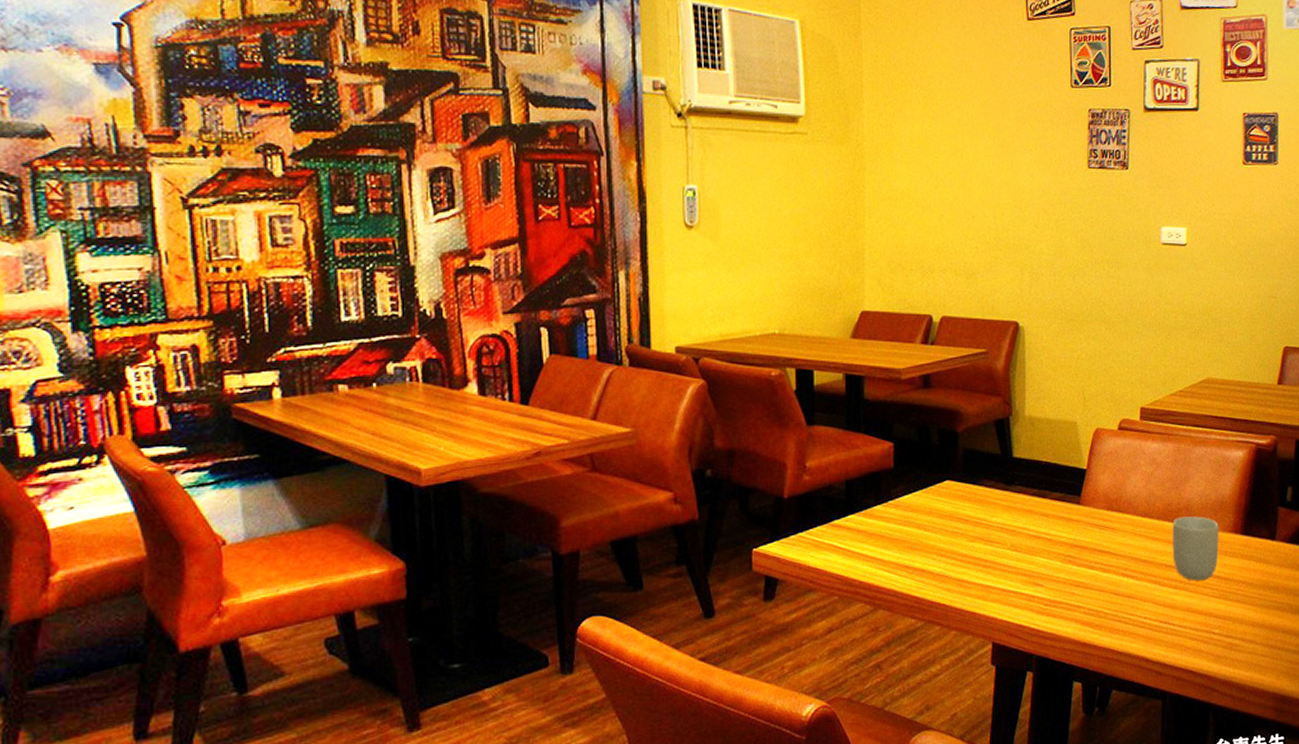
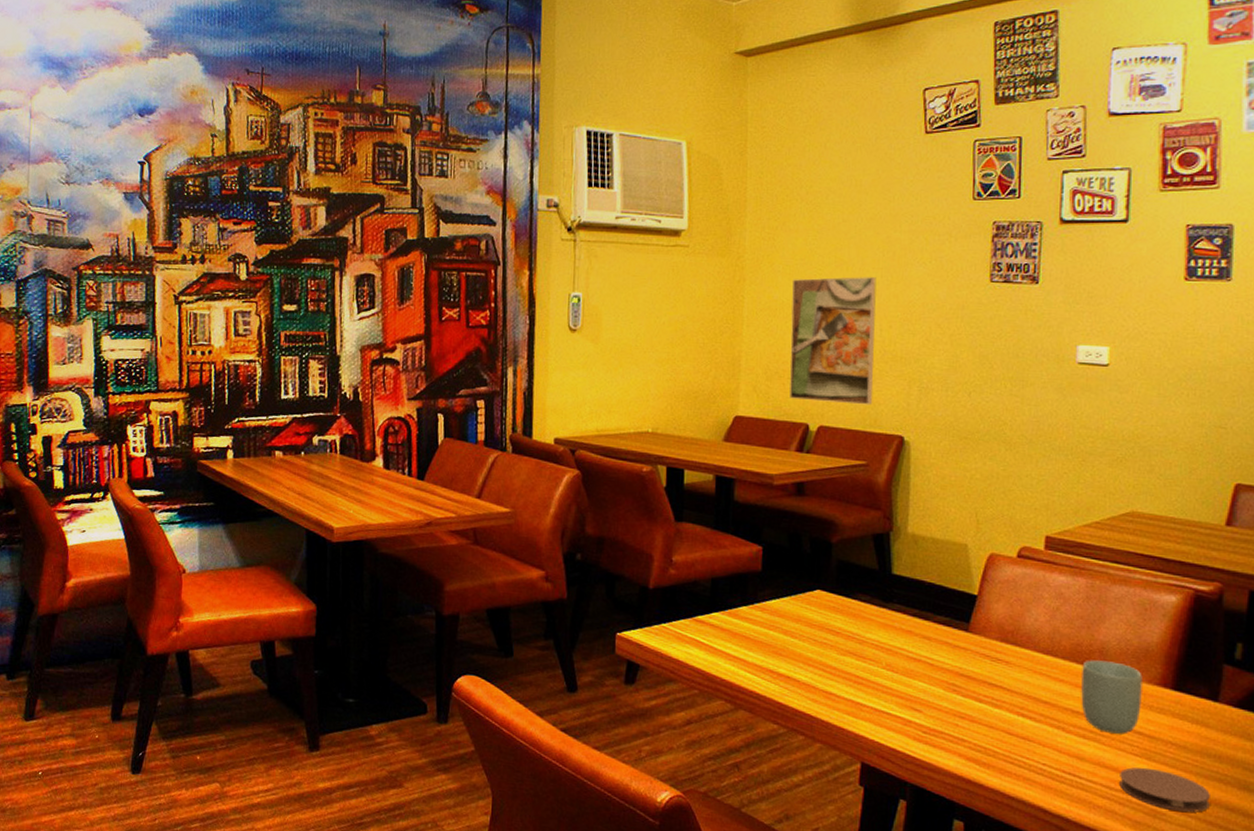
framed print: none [911,164,990,293] -> present [790,277,877,405]
coaster: none [1204,606,1271,641] -> present [1119,767,1210,813]

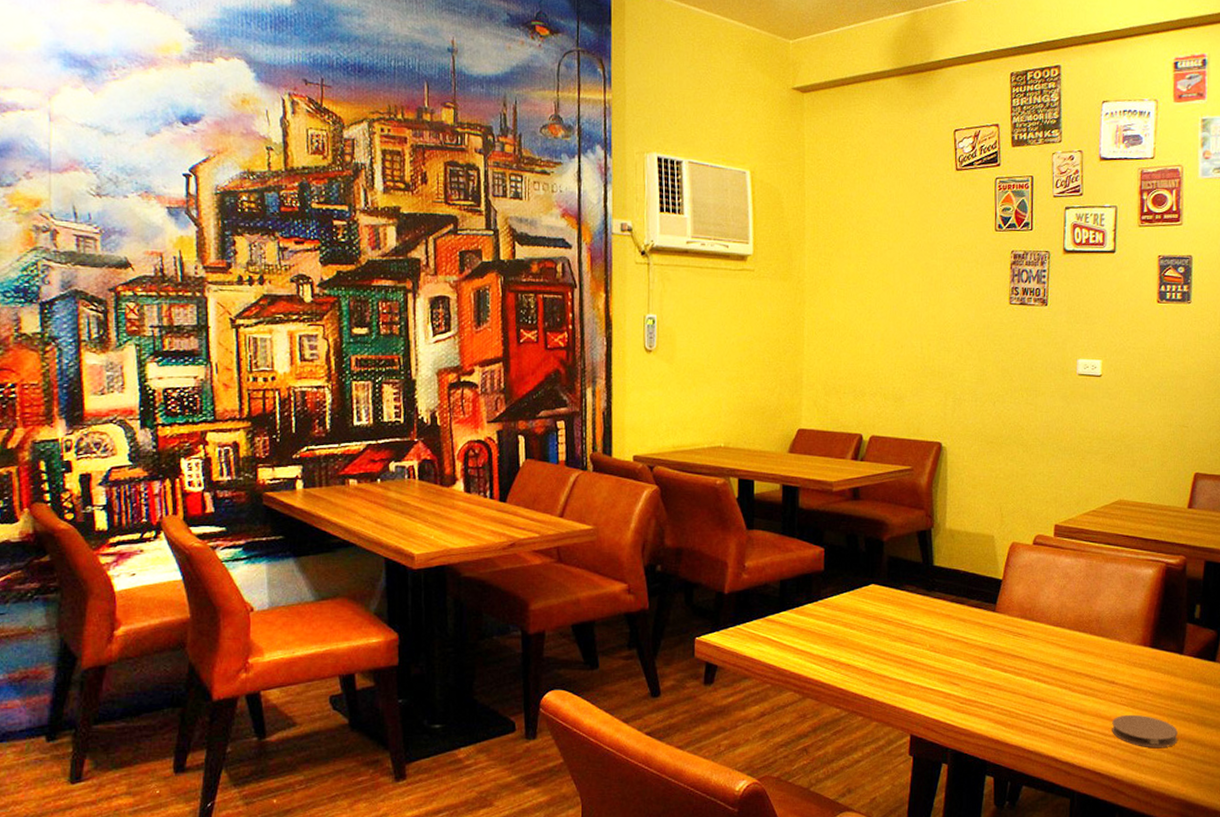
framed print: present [790,277,877,405] -> none [845,299,917,416]
cup: present [1081,660,1143,734] -> none [1083,628,1128,688]

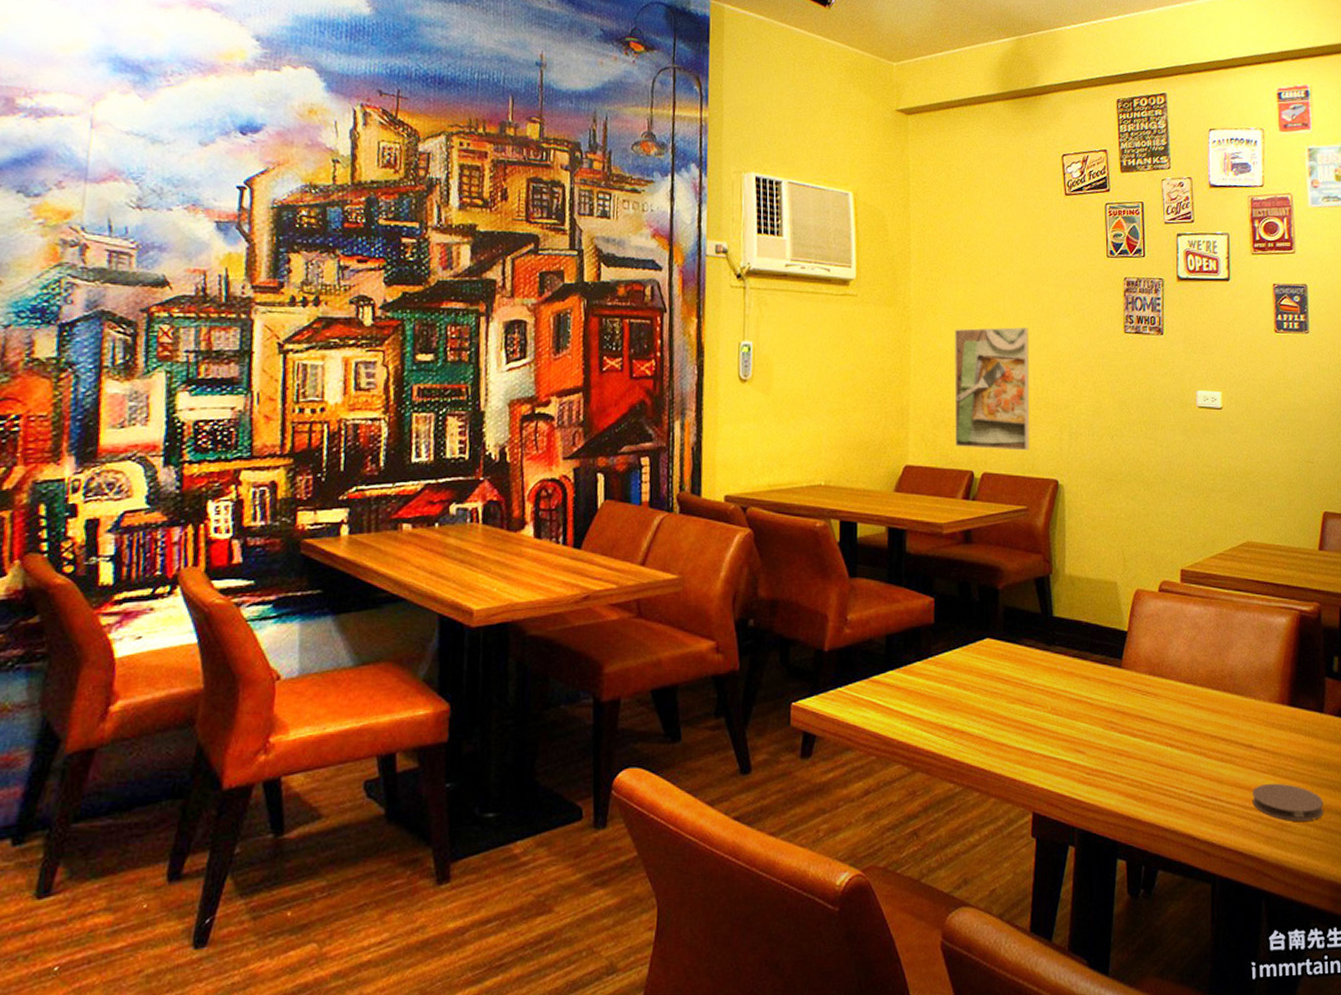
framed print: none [845,299,917,416] -> present [954,327,1030,451]

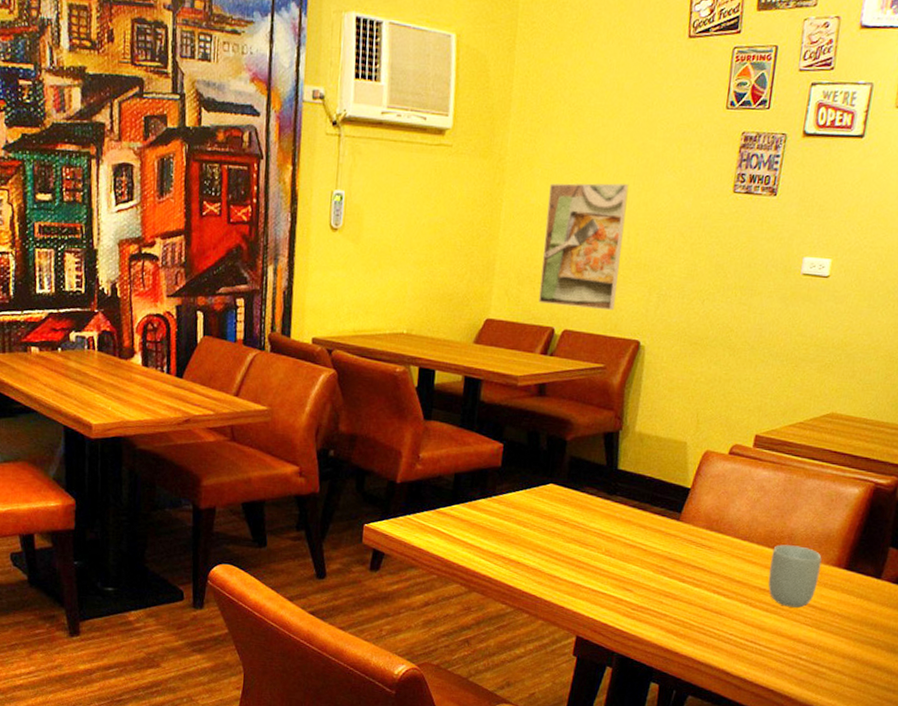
cup: none [1217,684,1266,754] -> present [768,544,822,608]
coaster: present [1252,783,1324,822] -> none [791,635,864,672]

